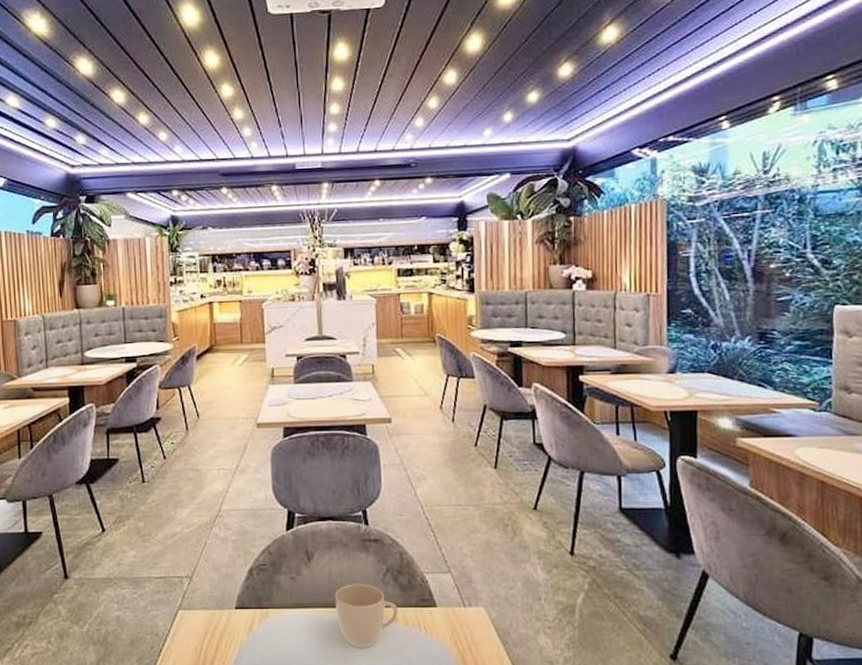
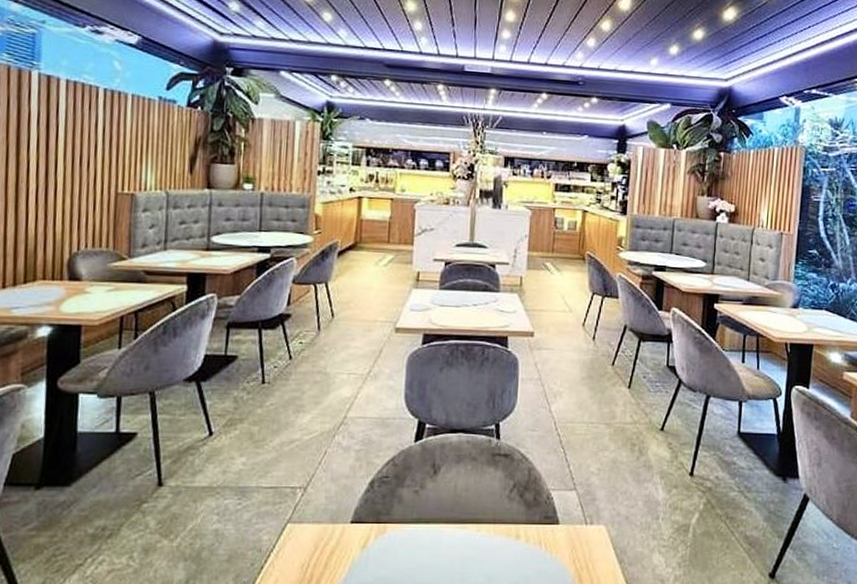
cup: present [334,584,398,649] -> none [457,499,521,566]

